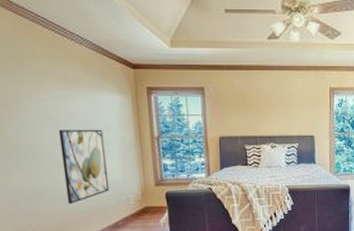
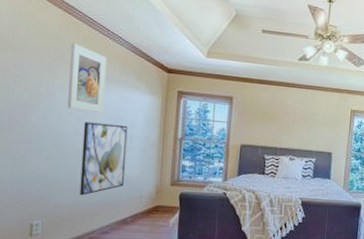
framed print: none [29,48,75,119] -> present [67,43,107,113]

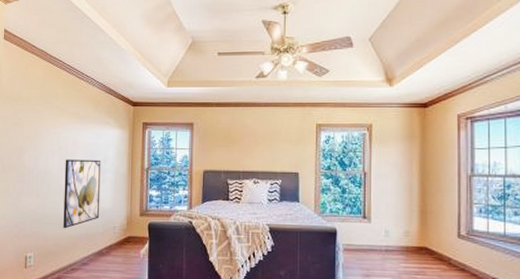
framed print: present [67,43,107,113] -> none [52,89,82,150]

